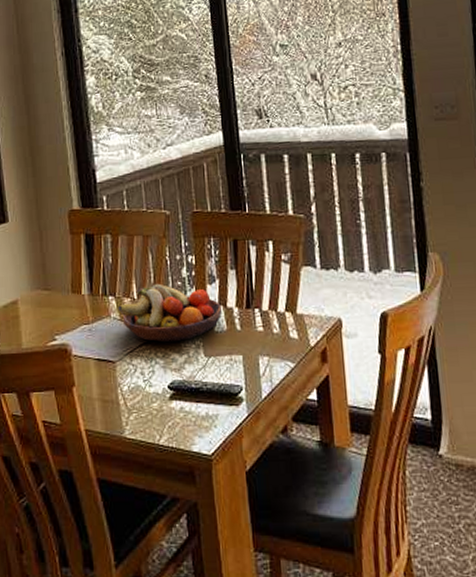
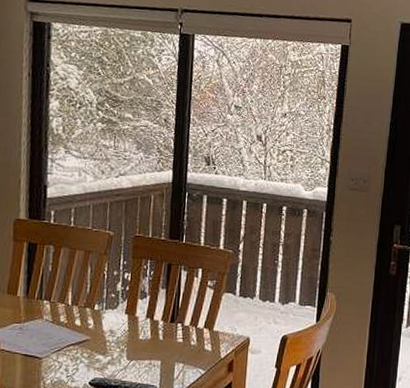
fruit bowl: present [118,283,222,343] -> none [51,294,148,346]

